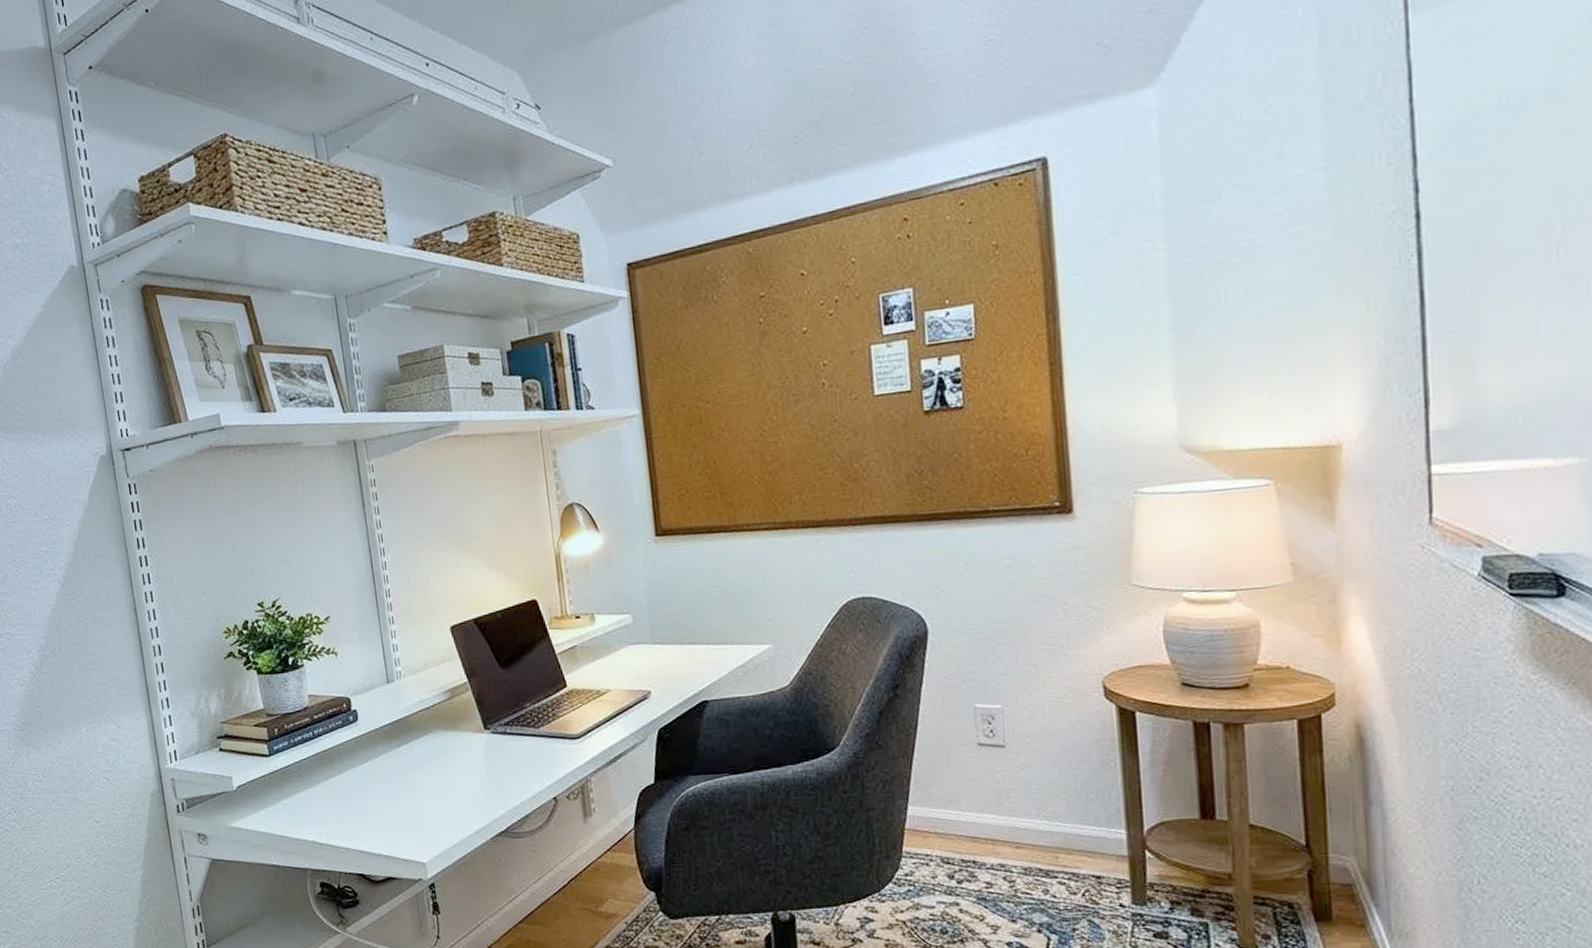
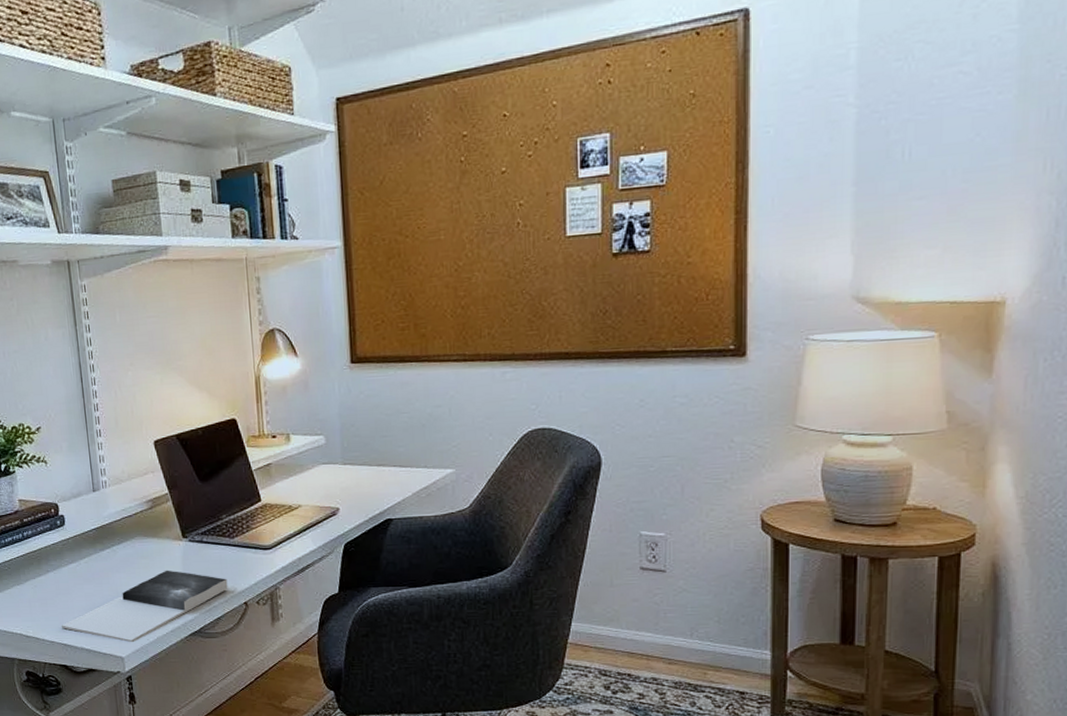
book: none [356,765,536,846] -> present [61,570,228,642]

